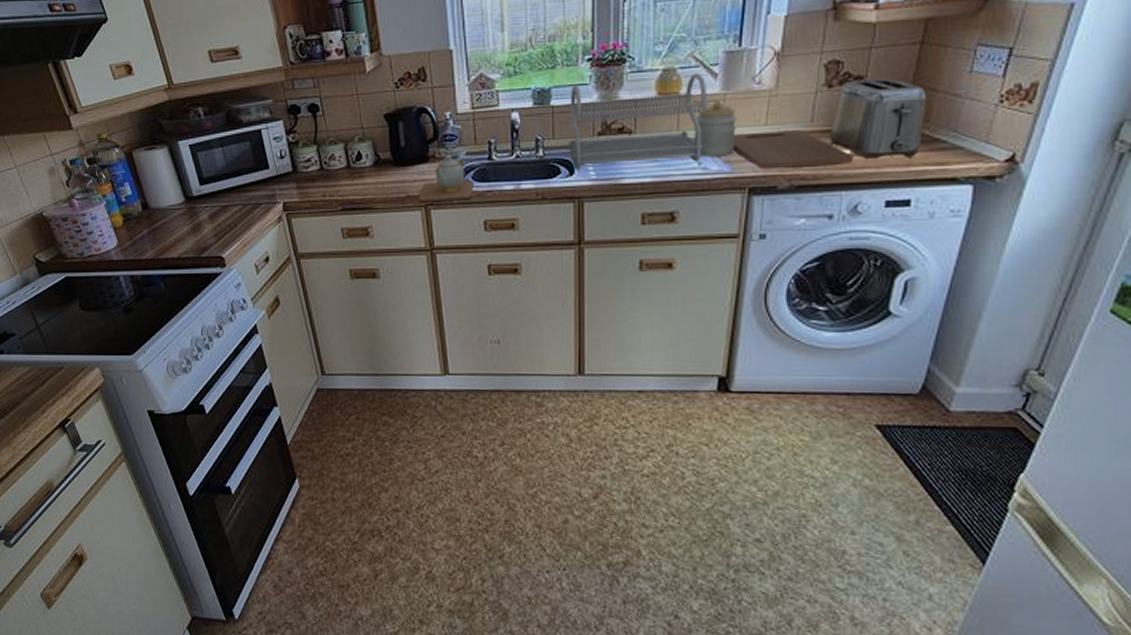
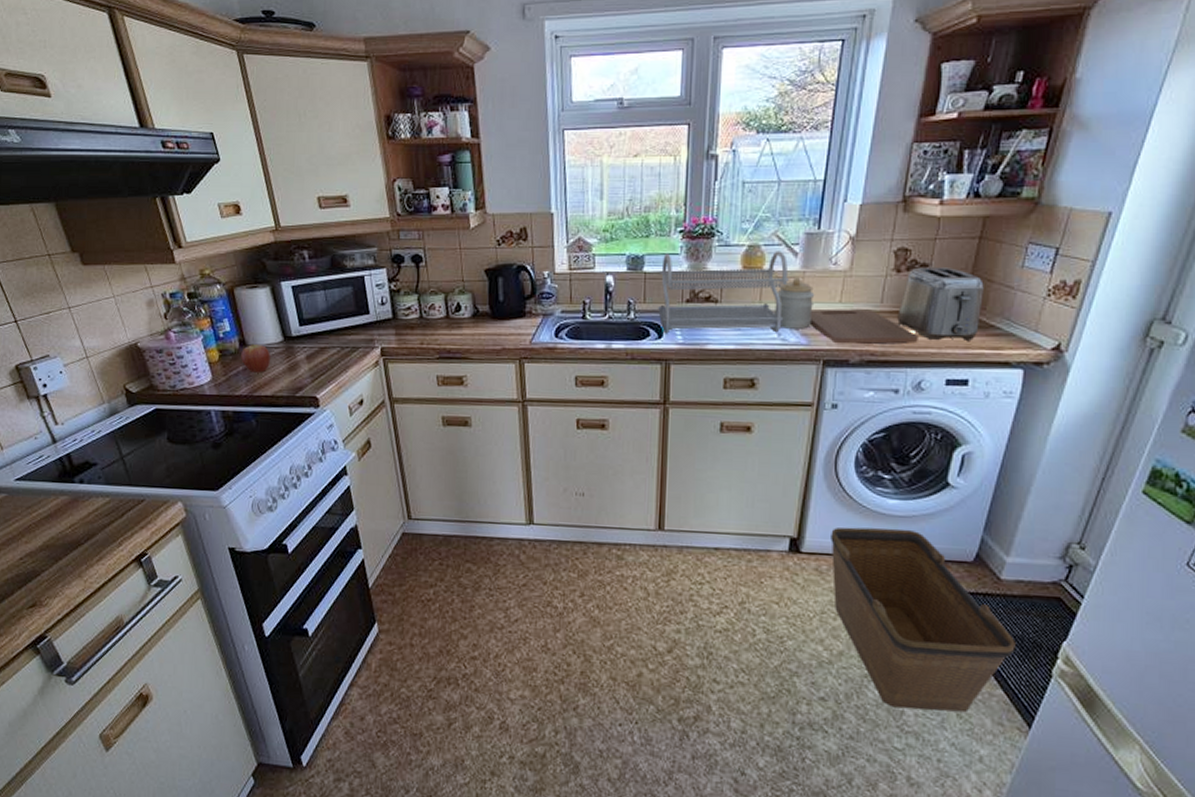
fruit: none [144,206,173,236] -> present [241,343,270,373]
teapot: present [419,154,473,203] -> none [513,311,567,356]
bicycle basket: none [762,362,967,550] -> present [831,527,1016,713]

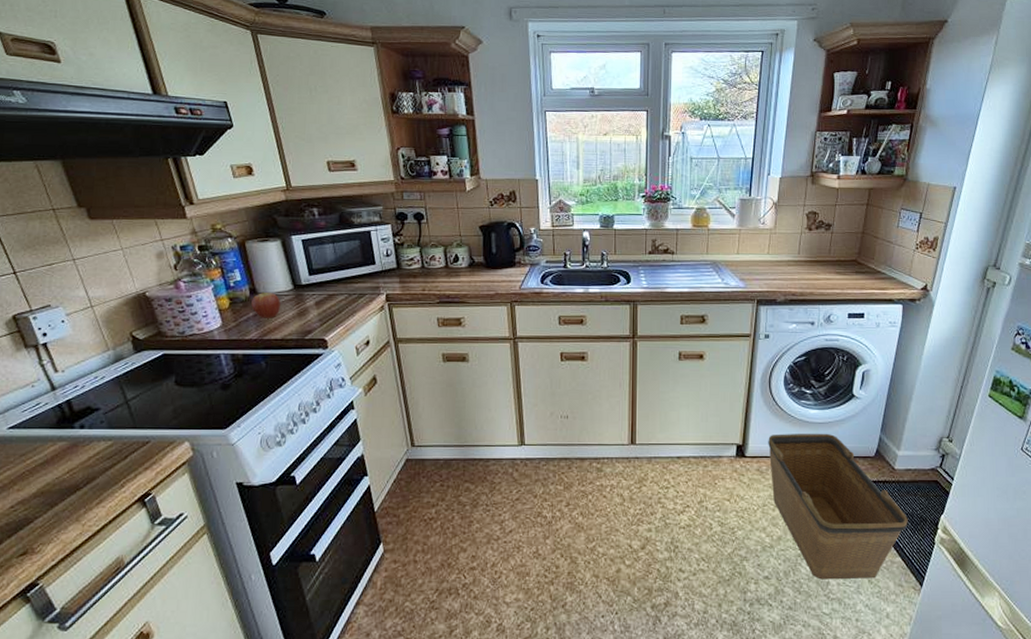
dish rack: present [658,251,790,334] -> none [626,213,730,280]
jar: present [774,277,815,329] -> none [719,234,749,275]
cutting board: present [809,308,918,345] -> none [745,259,827,287]
toaster: present [897,267,984,341] -> none [811,226,872,284]

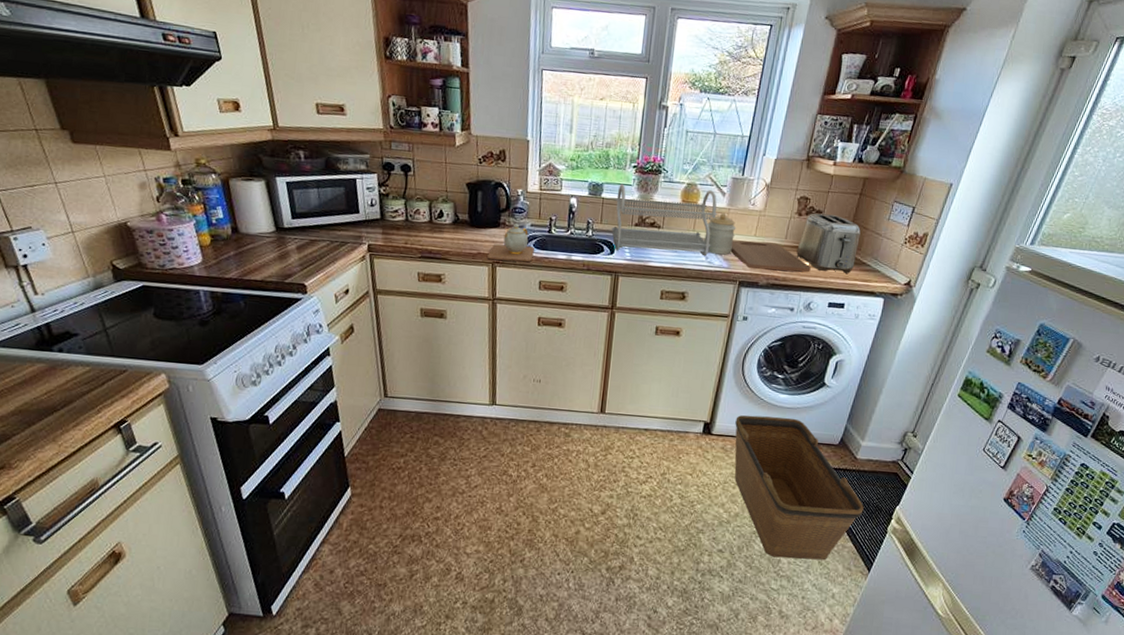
fruit: present [251,291,280,318] -> none [232,231,262,259]
teapot: none [505,261,551,300] -> present [487,223,534,263]
dish rack: none [626,213,730,280] -> present [611,183,718,257]
jar: none [719,234,749,275] -> present [703,212,736,255]
cutting board: none [745,259,827,287] -> present [730,240,811,273]
toaster: none [811,226,872,284] -> present [796,213,861,274]

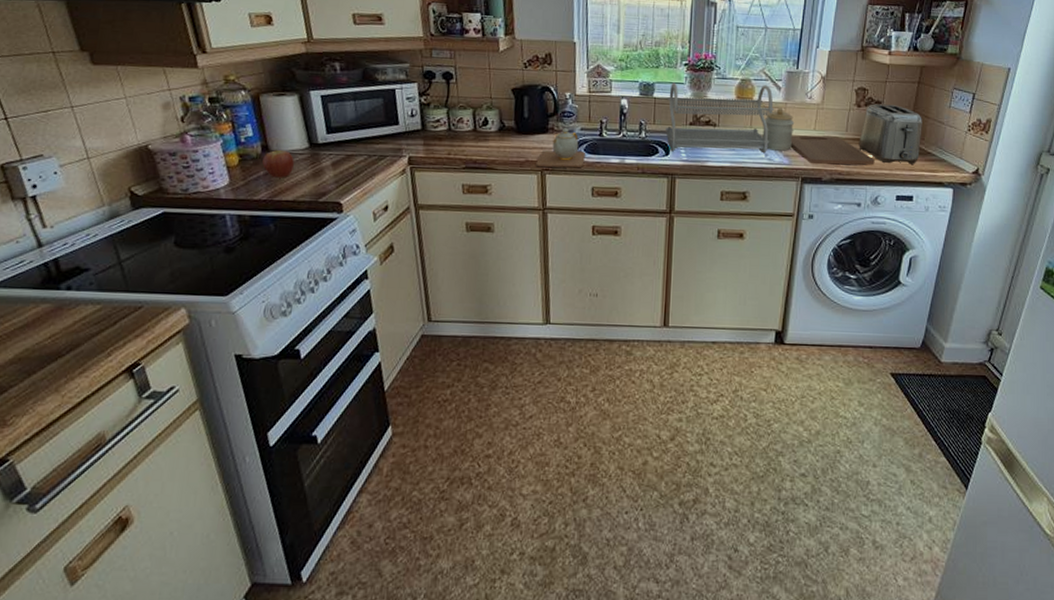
fruit: none [232,231,262,259] -> present [262,149,294,178]
bicycle basket: present [734,415,864,561] -> none [809,320,954,480]

